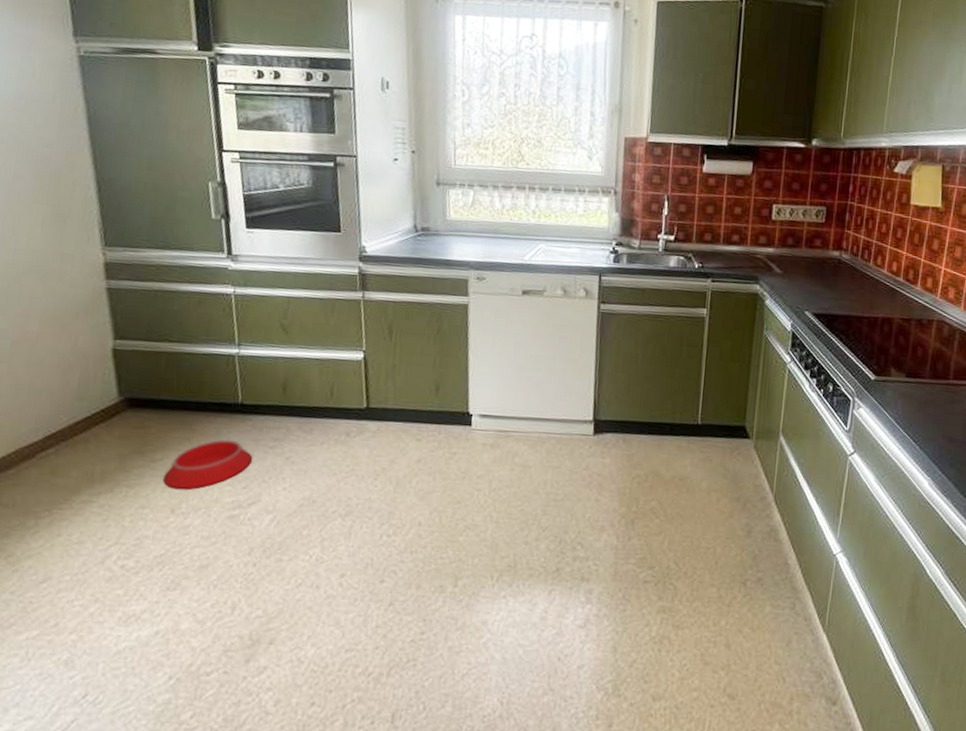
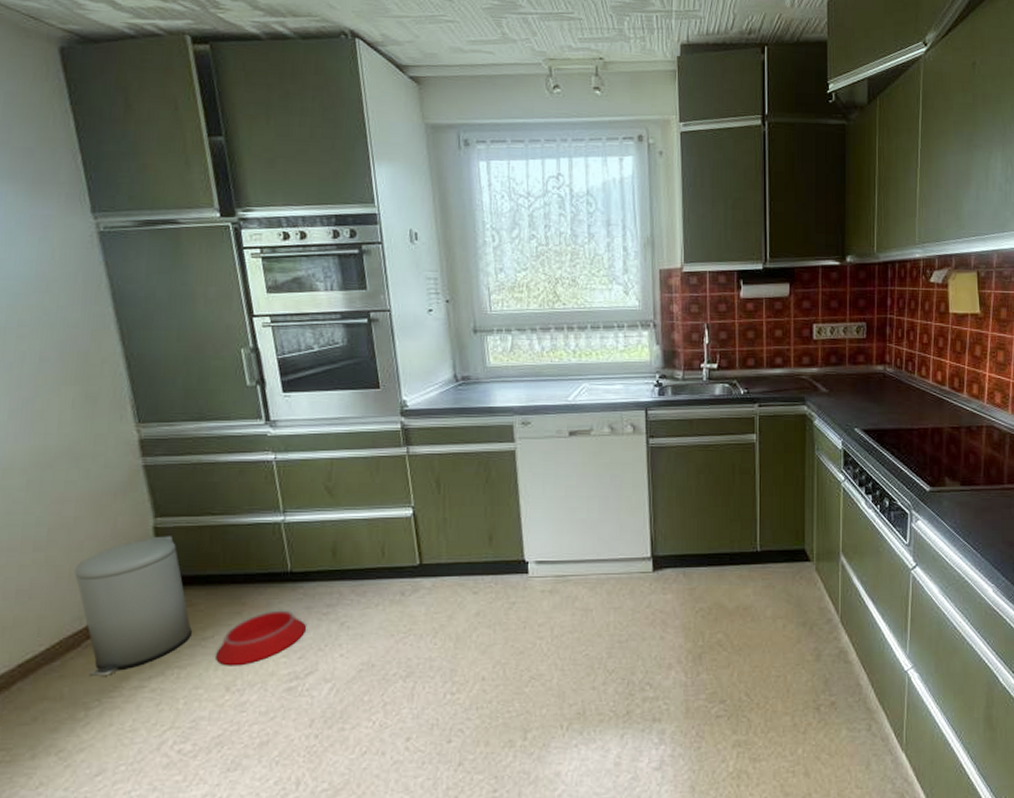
pedal bin: none [33,358,142,488] -> present [74,536,192,678]

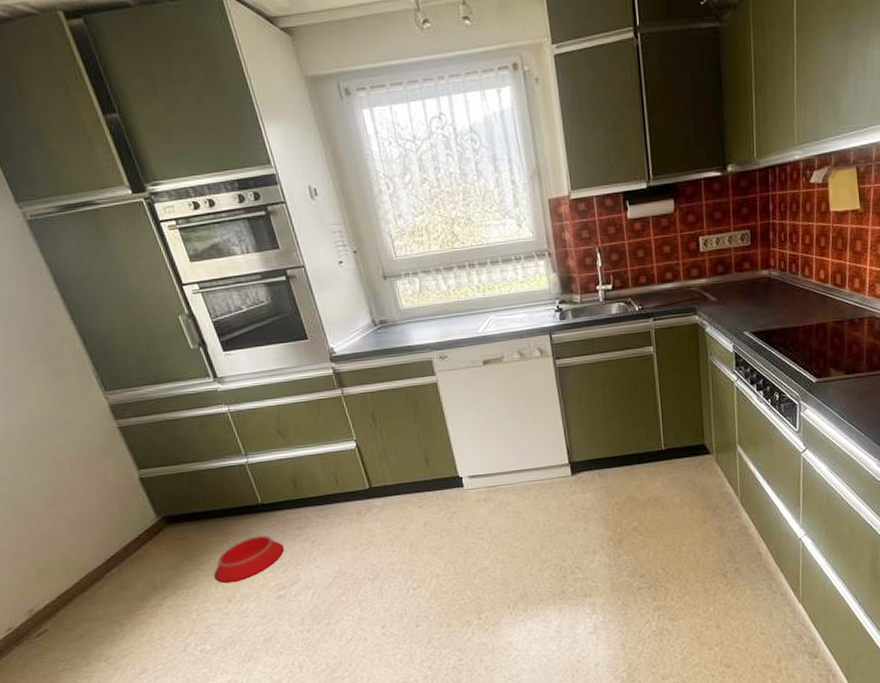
pedal bin: present [74,536,192,678] -> none [82,484,191,602]

